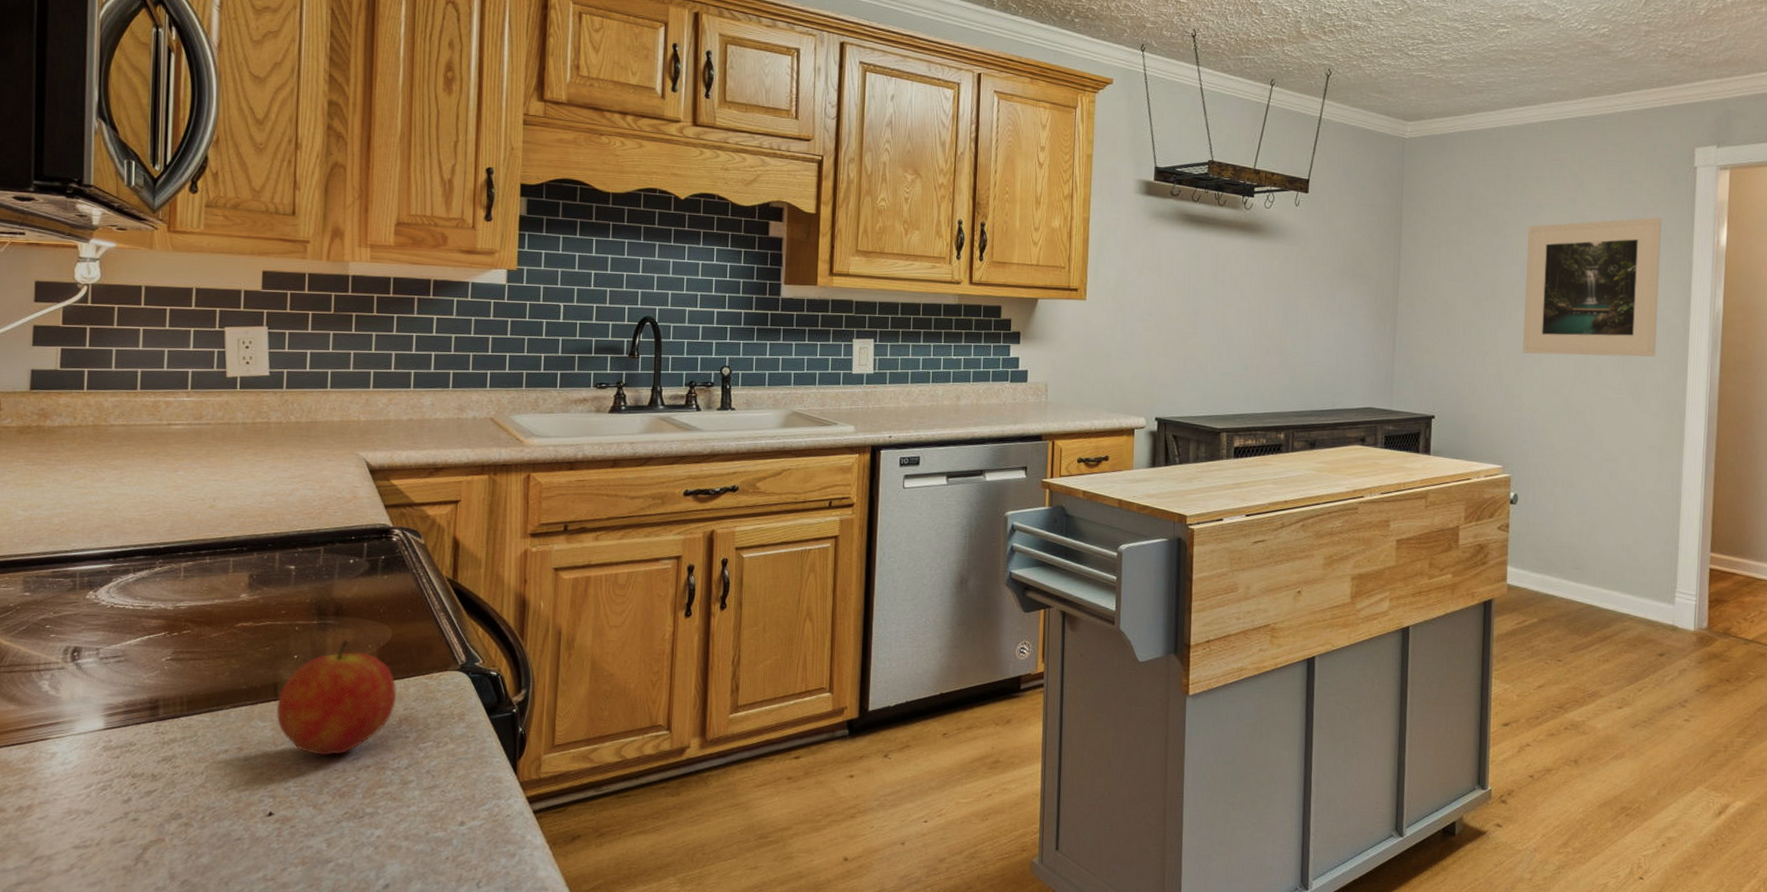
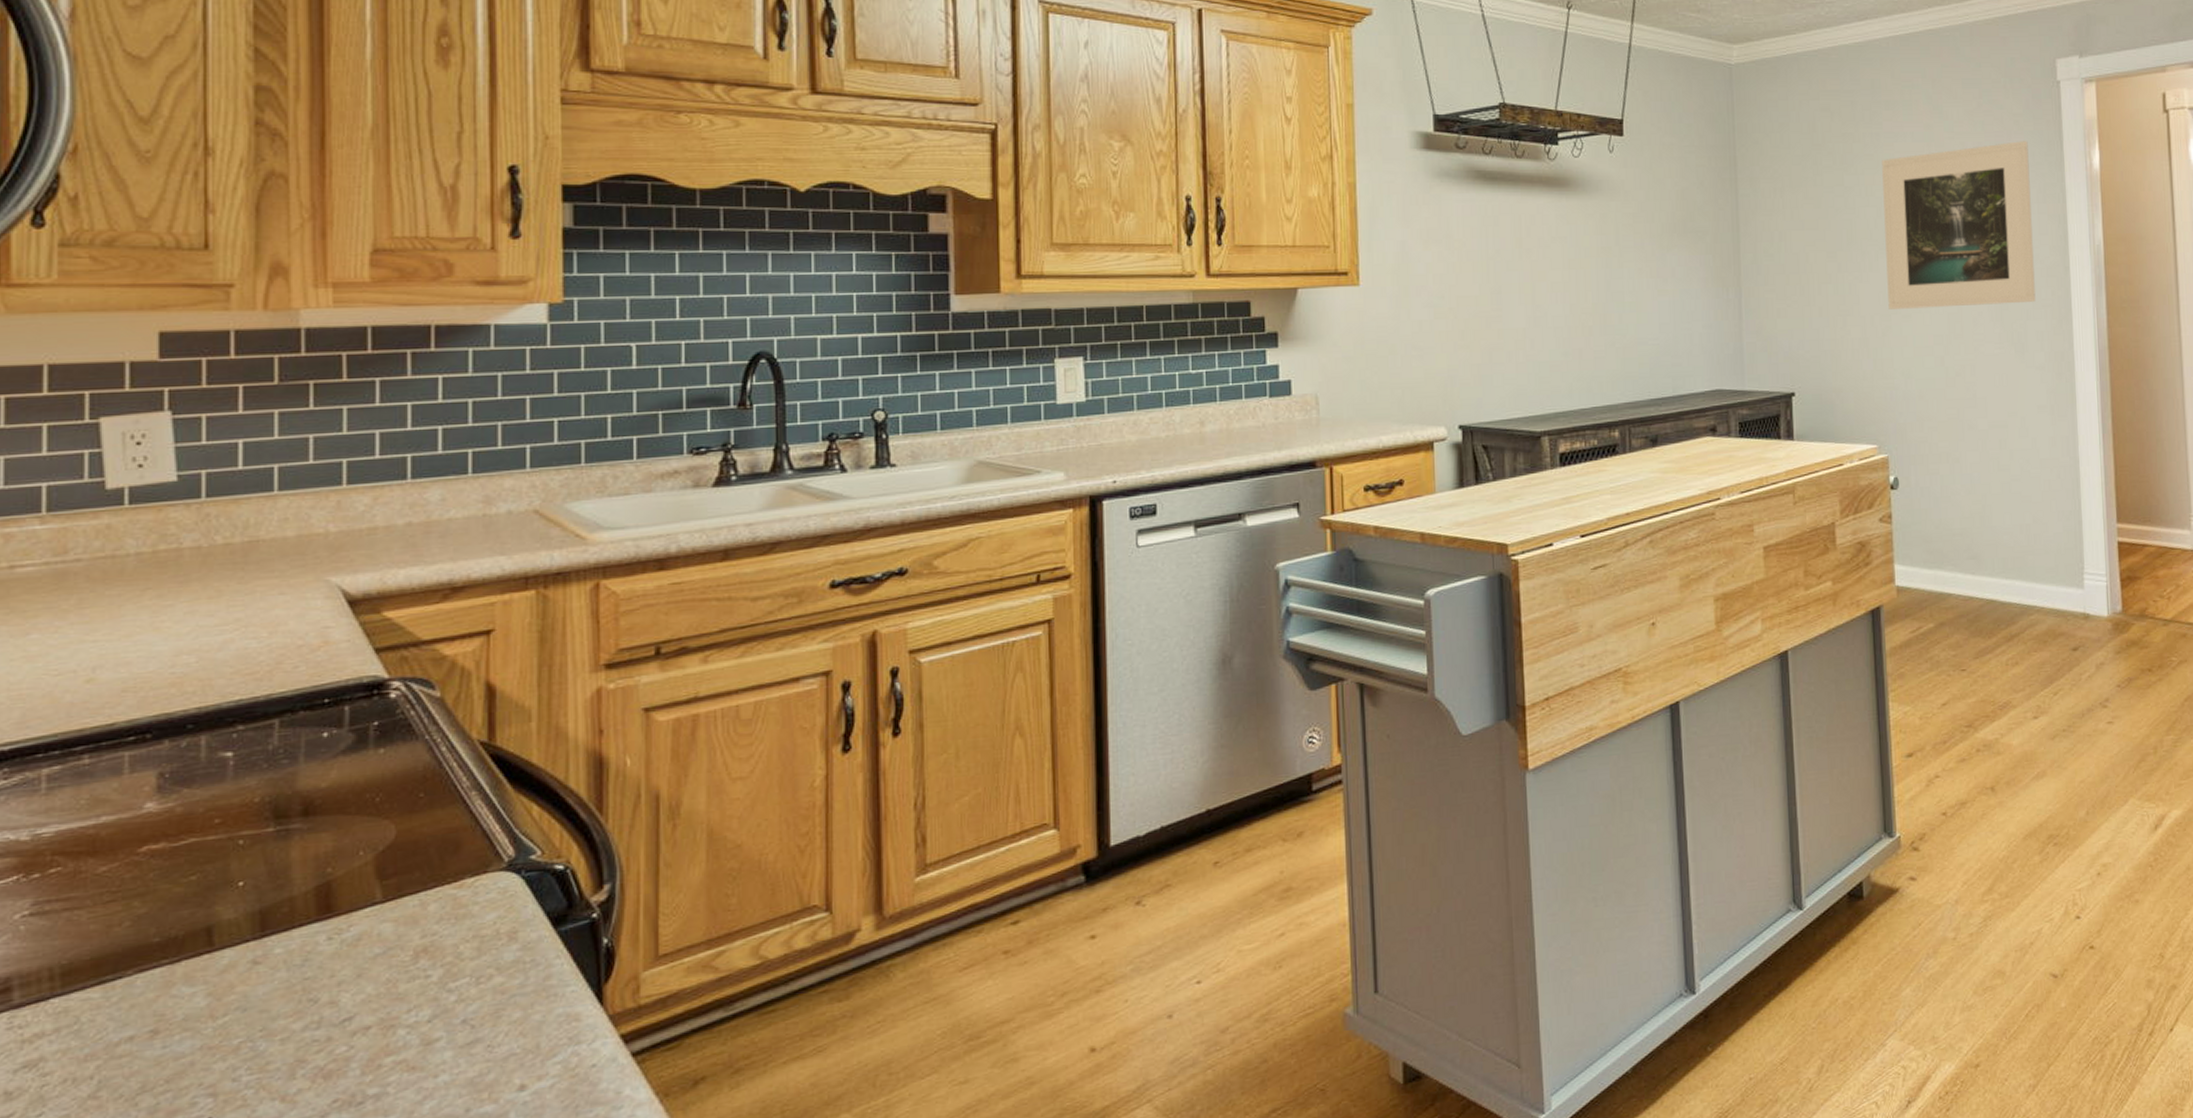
fruit: present [276,639,397,756] -> none [212,848,409,1023]

